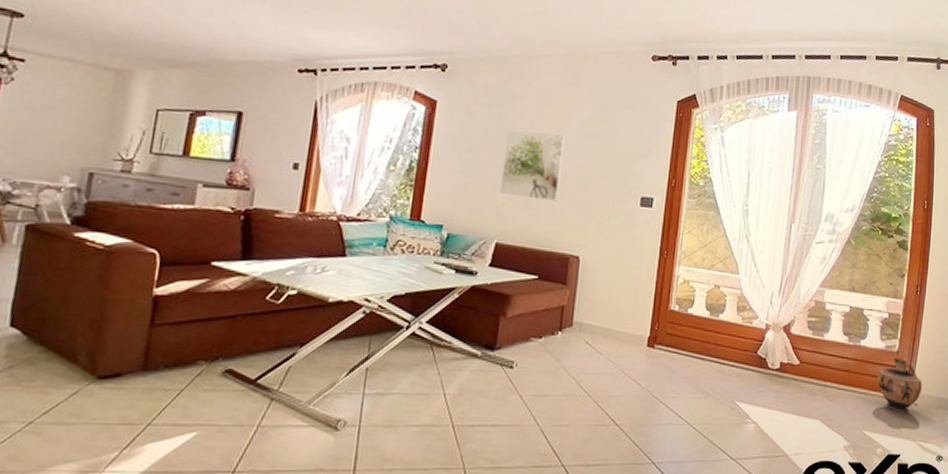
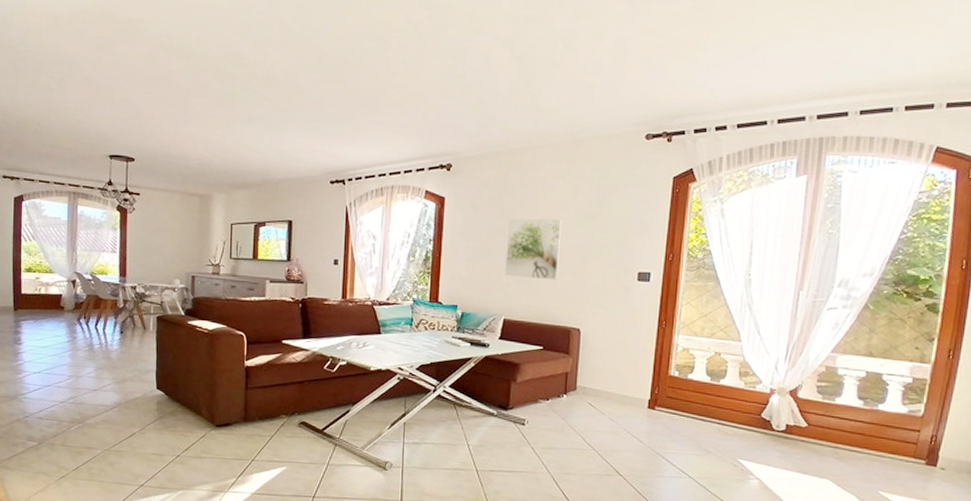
ceramic jug: present [877,357,923,413] -> none [896,422,952,477]

